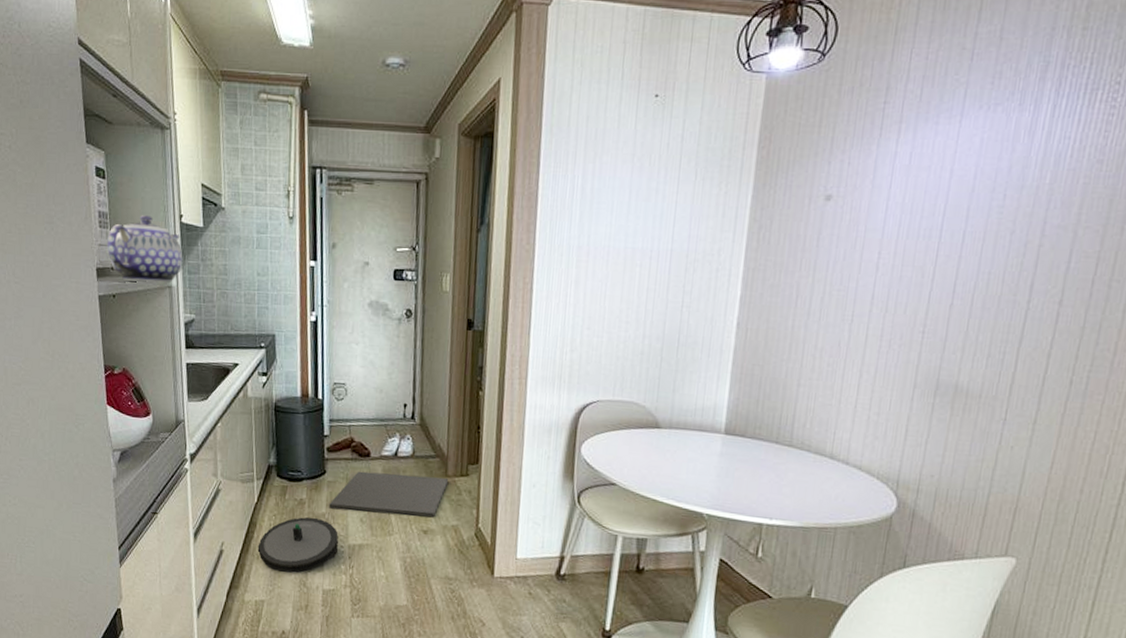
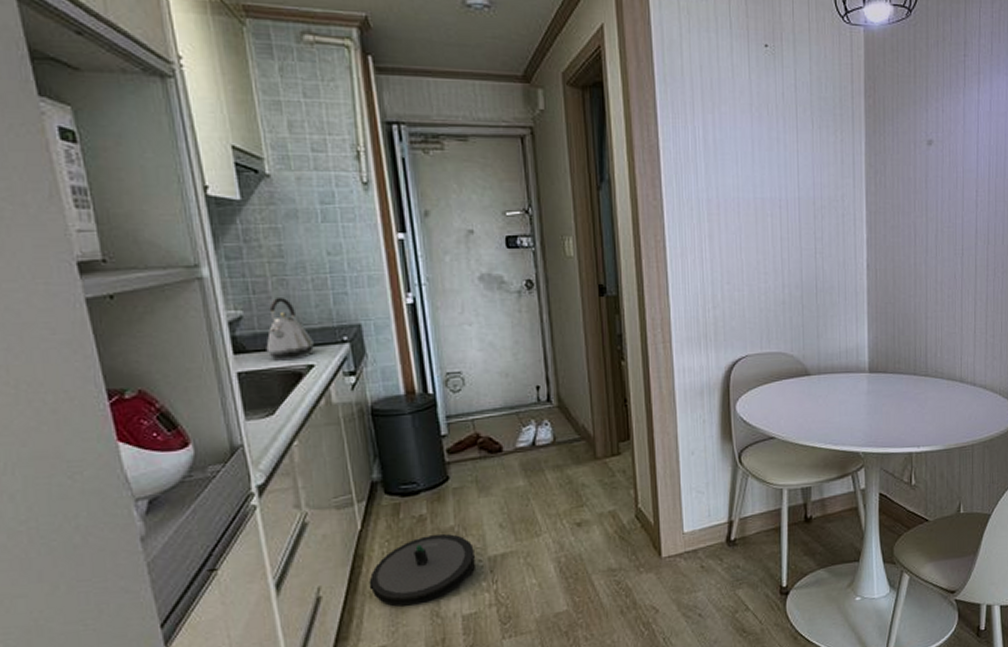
teapot: present [107,215,183,283] -> none [90,189,216,275]
kettle: none [207,307,240,358] -> present [266,298,314,361]
doormat: present [329,471,449,518] -> none [457,461,599,520]

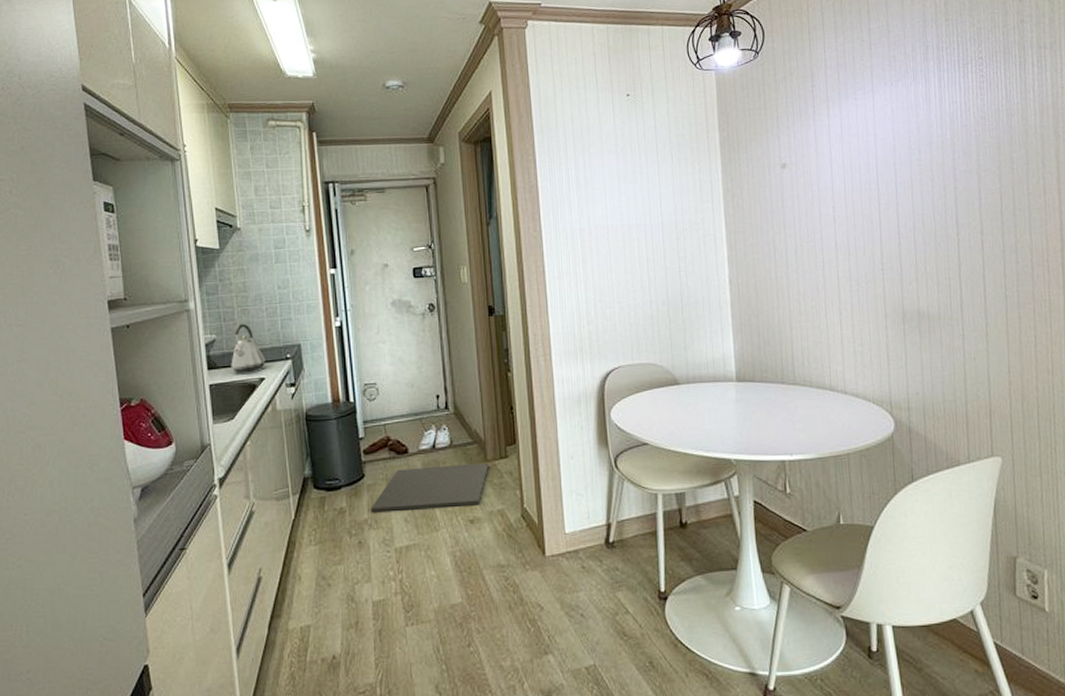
robot vacuum: present [369,533,477,606] -> none [299,525,385,590]
doormat: none [457,461,599,520] -> present [370,463,489,513]

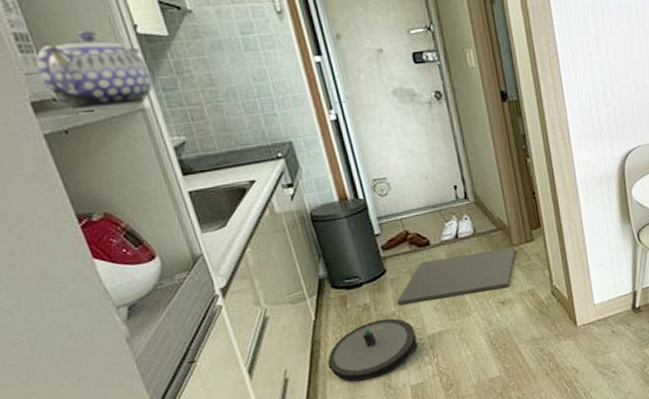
teapot: none [118,243,200,310] -> present [35,30,154,112]
kettle: present [231,324,265,375] -> none [208,122,254,179]
robot vacuum: none [299,525,385,590] -> present [327,318,419,382]

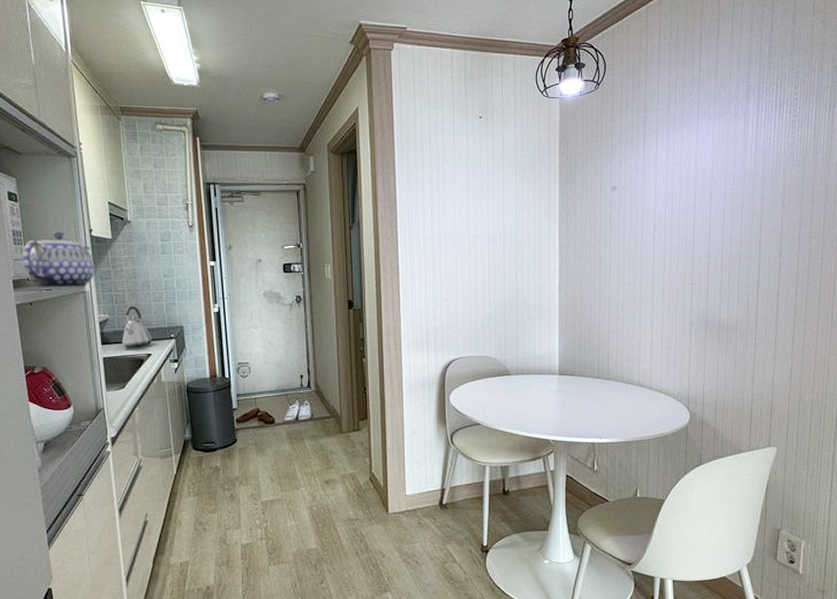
kettle: none [208,122,254,179] -> present [122,306,152,350]
robot vacuum: present [327,318,419,382] -> none [179,481,253,533]
doormat: present [397,248,516,306] -> none [241,435,344,472]

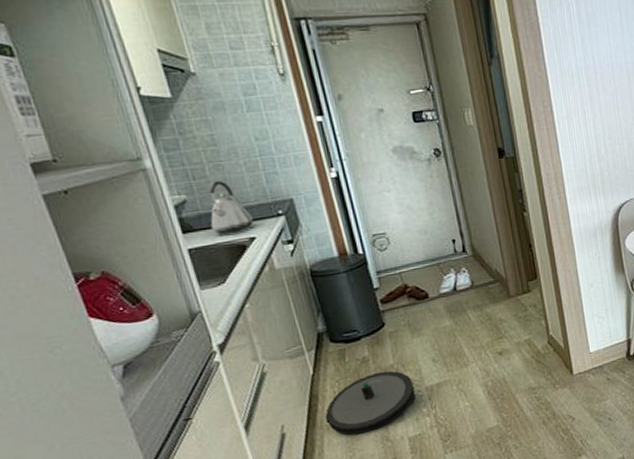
teapot: present [22,231,95,289] -> none [36,93,155,172]
robot vacuum: none [179,481,253,533] -> present [325,371,417,435]

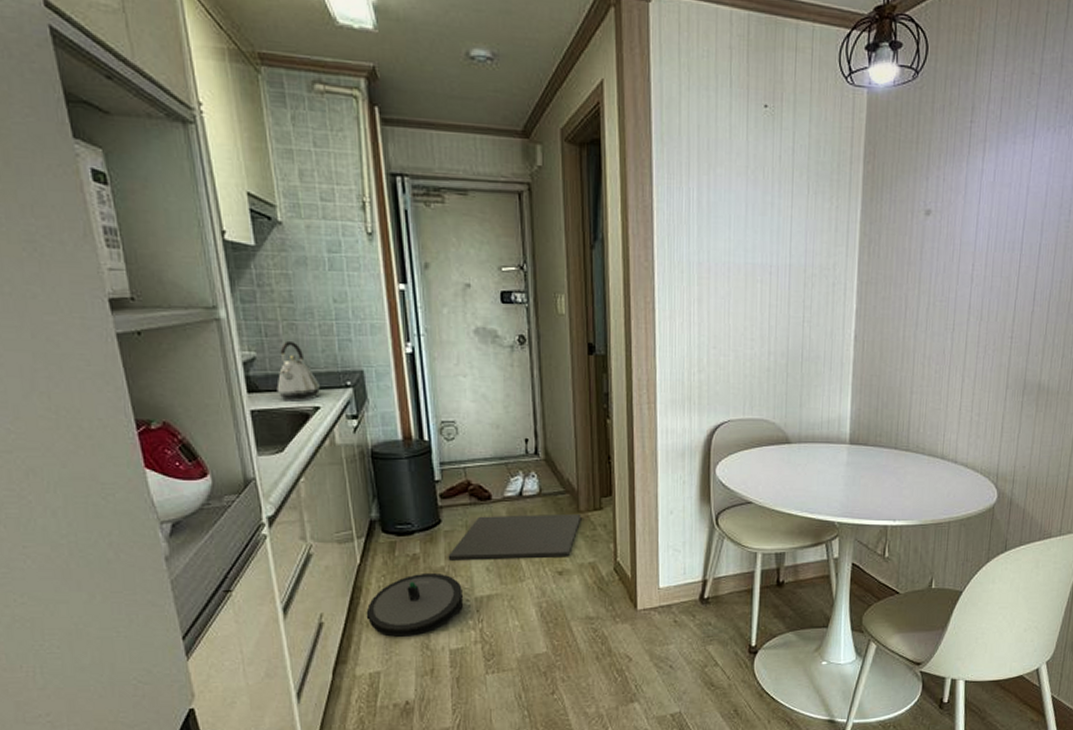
doormat: none [395,299,513,358] -> present [448,515,582,561]

